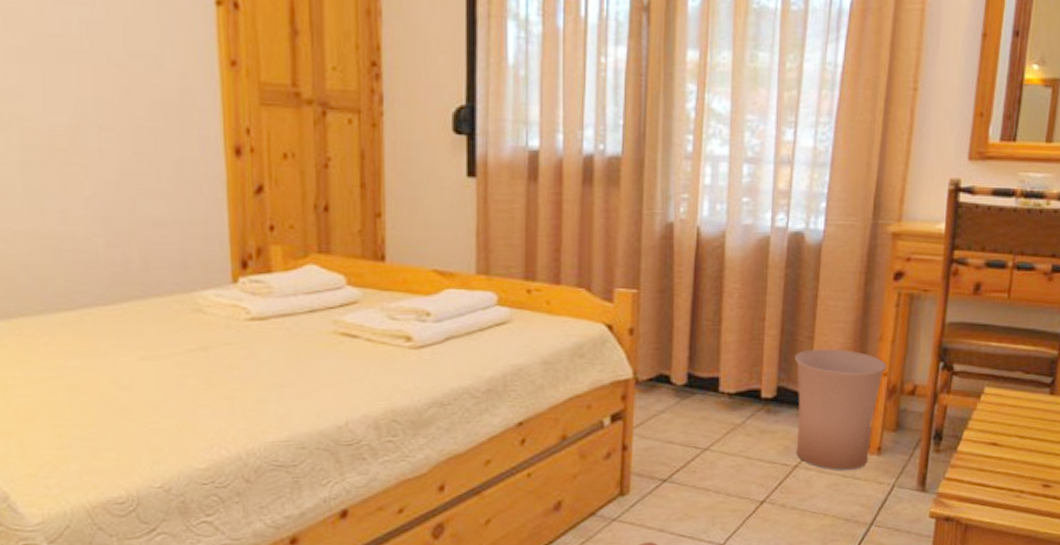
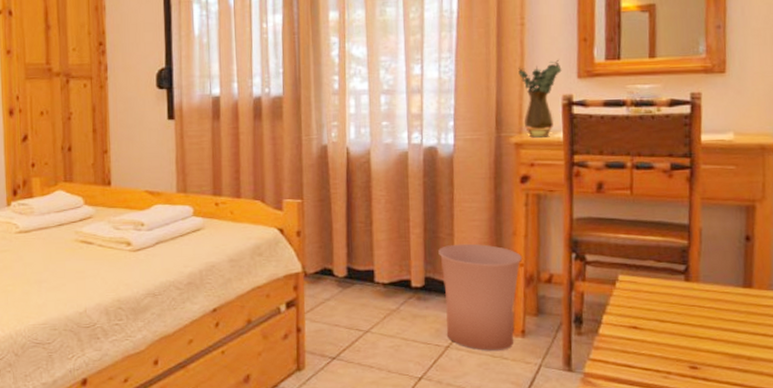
vase: none [905,135,953,228] -> present [518,59,562,138]

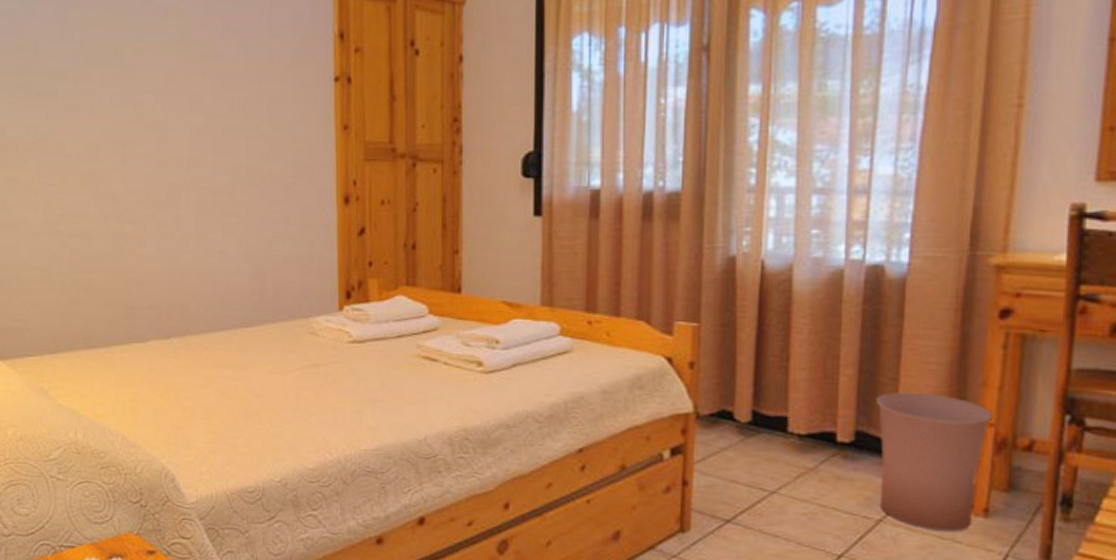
vase: present [518,59,562,138] -> none [1009,154,1073,259]

